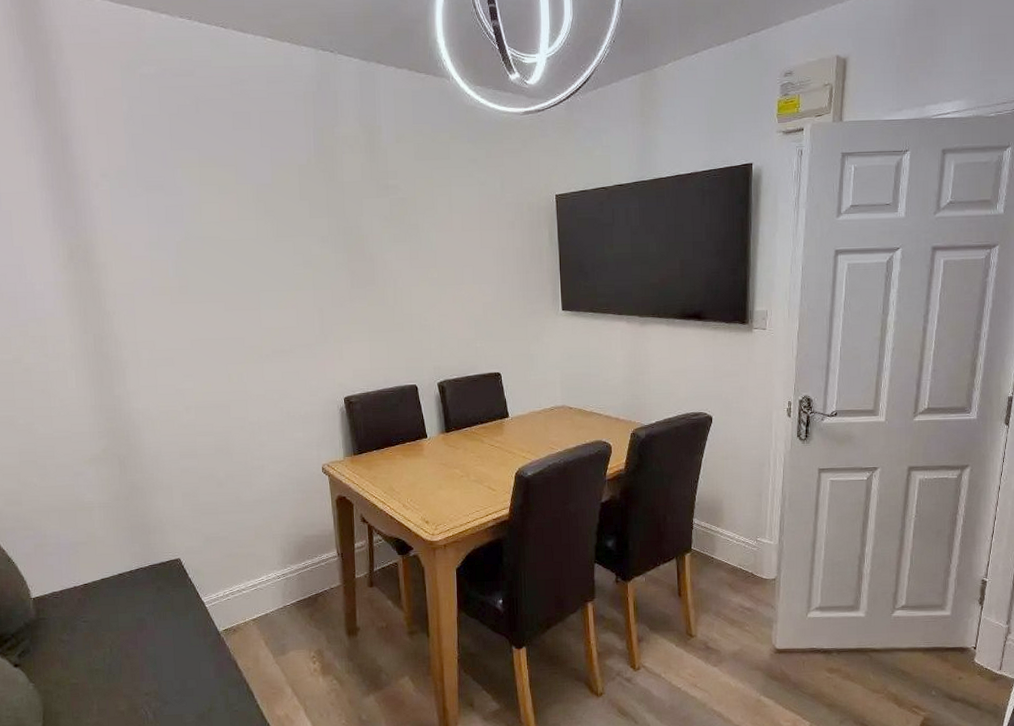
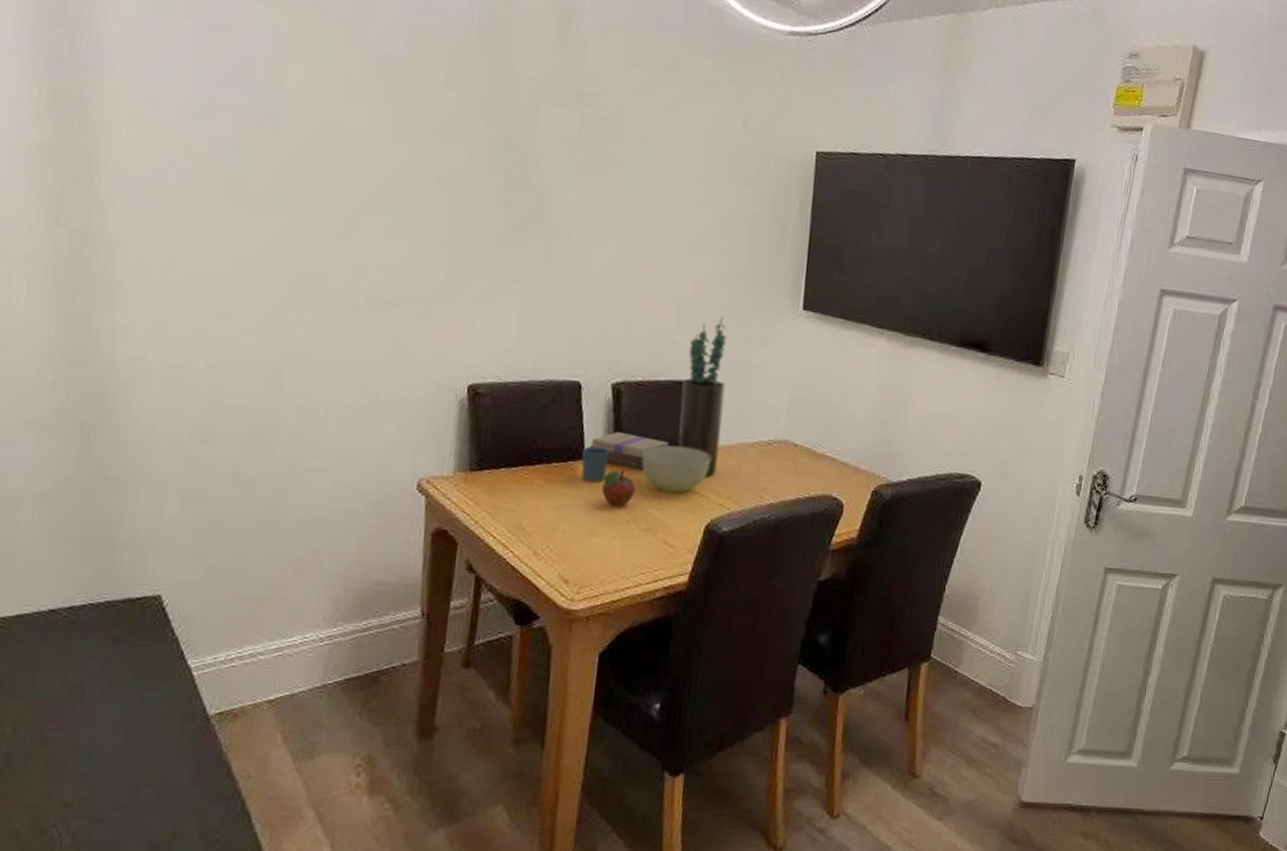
mug: none [425,427,443,453] -> present [581,446,609,483]
books: none [427,415,483,440] -> present [586,431,670,470]
fruit: none [441,441,464,467] -> present [601,469,636,507]
bowl: none [464,419,513,454] -> present [641,445,711,494]
vase: none [485,324,517,439] -> present [678,315,727,477]

